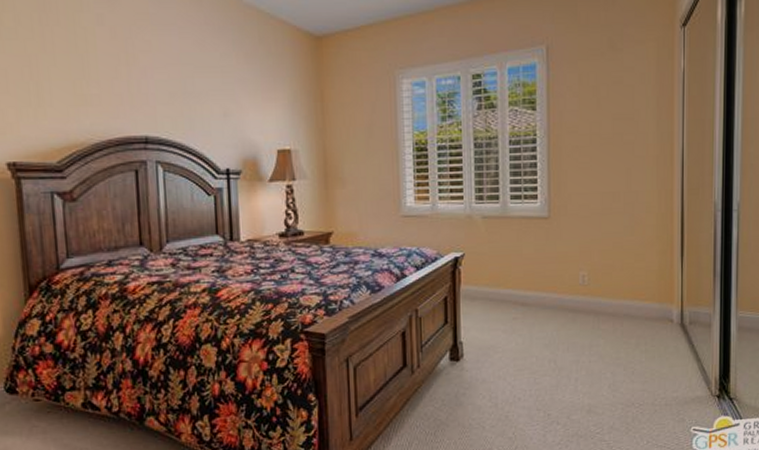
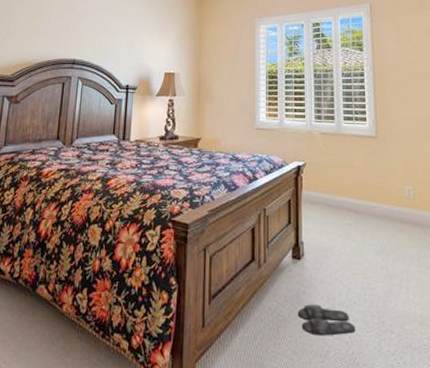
slippers: none [458,404,520,435] -> present [298,304,356,336]

